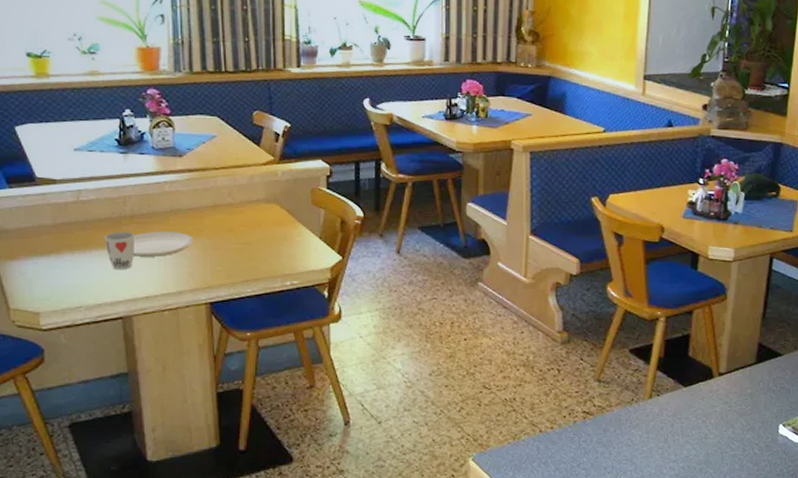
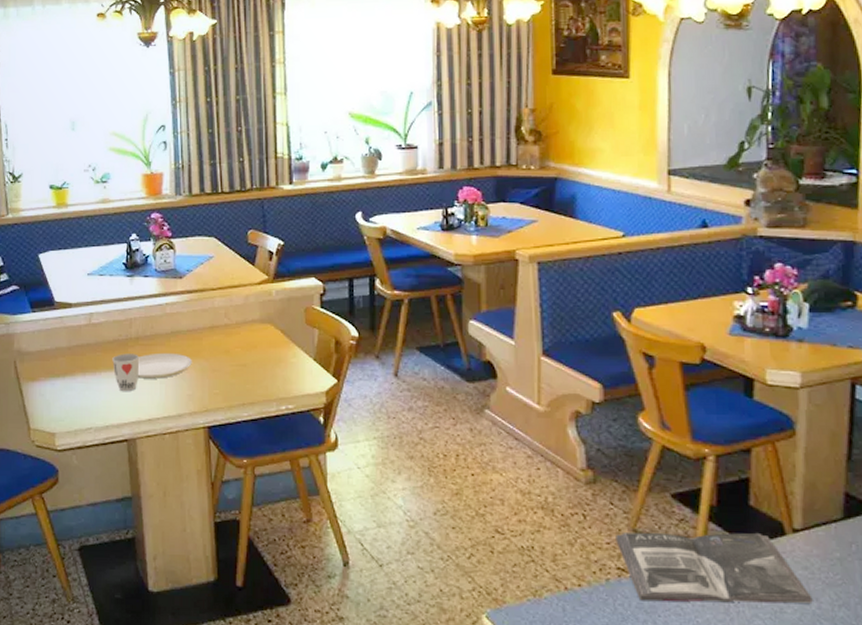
magazine: none [583,378,729,437] -> present [616,532,813,604]

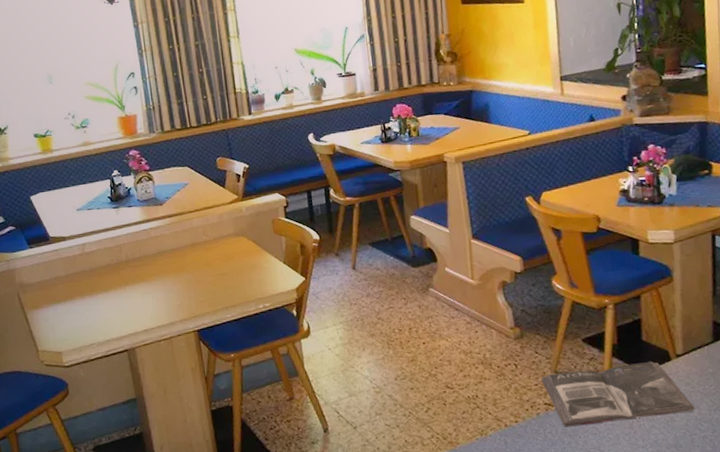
cup: present [112,354,139,391] -> none [107,275,132,308]
plate: present [137,352,192,379] -> none [129,270,178,296]

